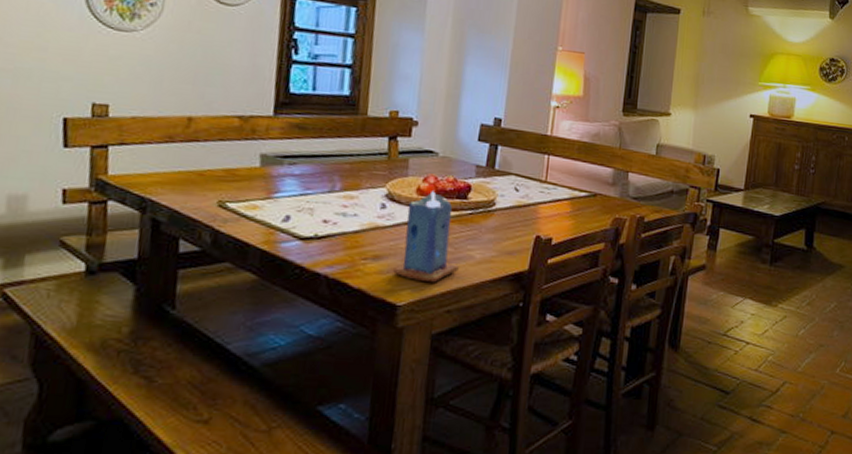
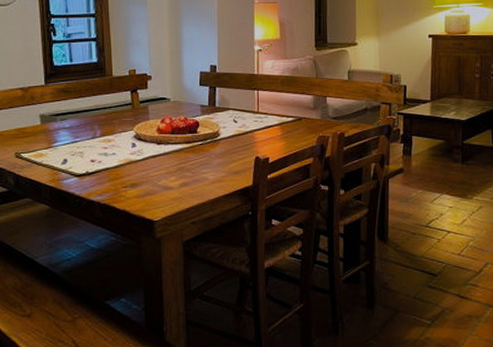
candle: present [393,191,459,283] -> none [148,129,197,201]

